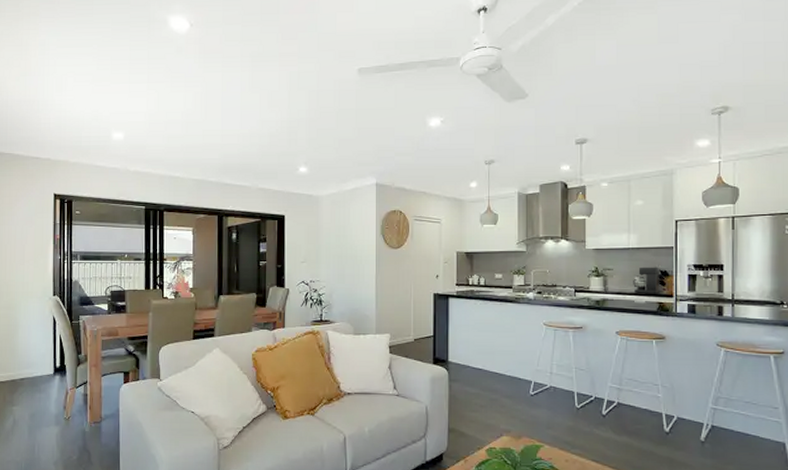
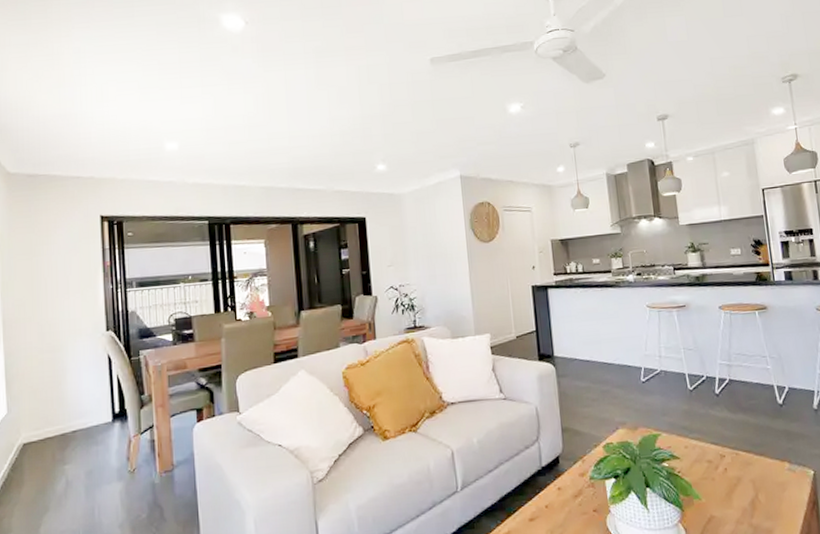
coffee maker: present [633,267,659,295] -> none [729,236,756,265]

